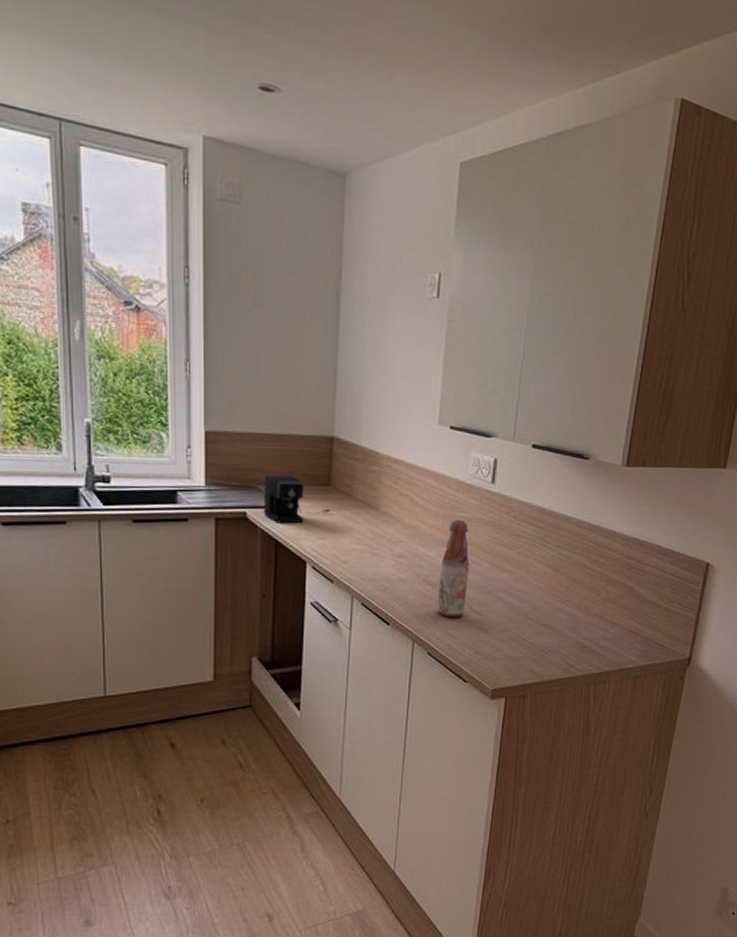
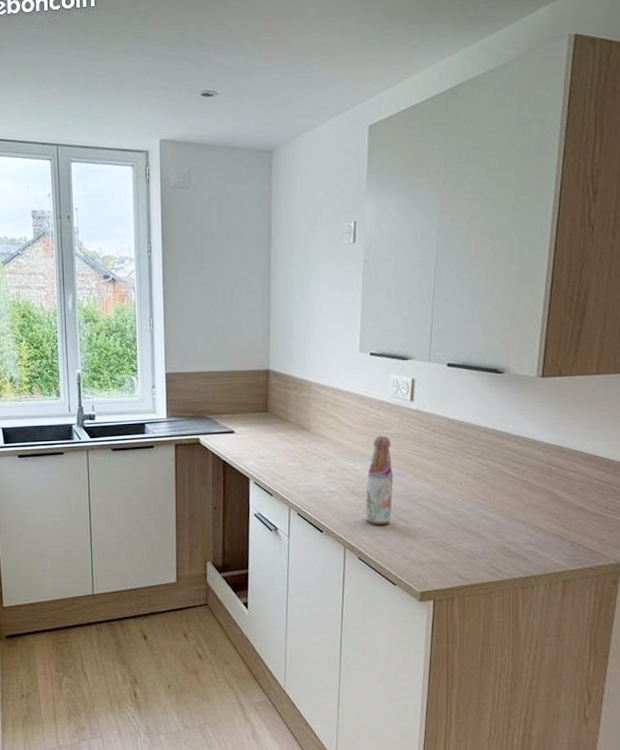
coffee maker: present [263,474,330,524] -> none [213,405,268,446]

